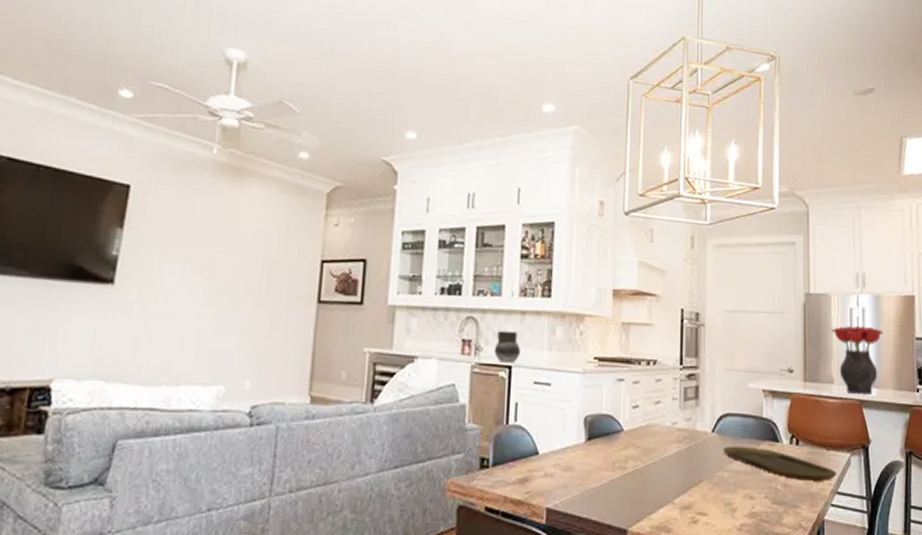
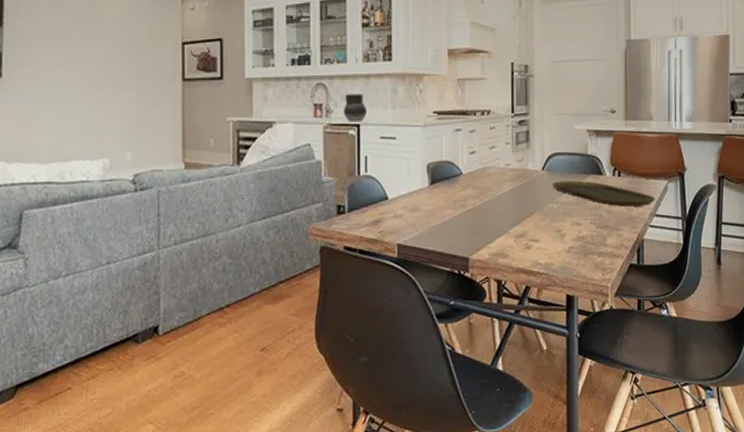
bouquet: present [831,326,883,396] -> none [650,67,699,129]

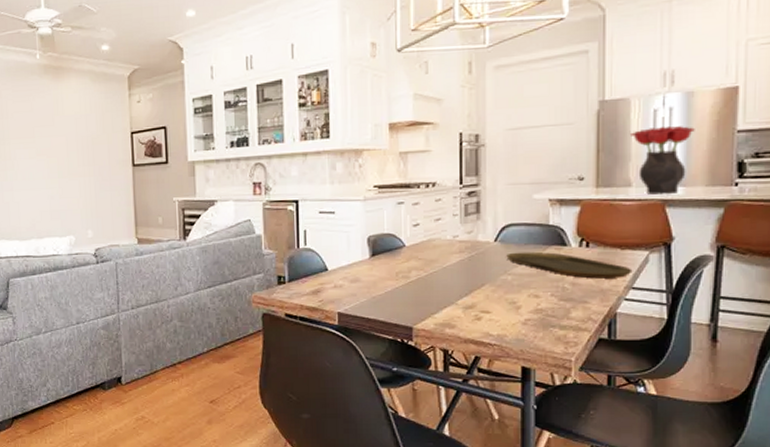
ceramic jug: present [343,94,366,122] -> none [281,171,305,199]
bouquet: none [650,67,699,129] -> present [629,126,695,195]

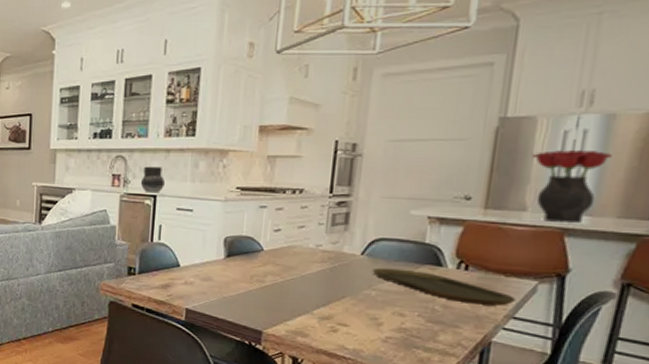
ceramic jug: none [281,171,305,199] -> present [140,166,165,193]

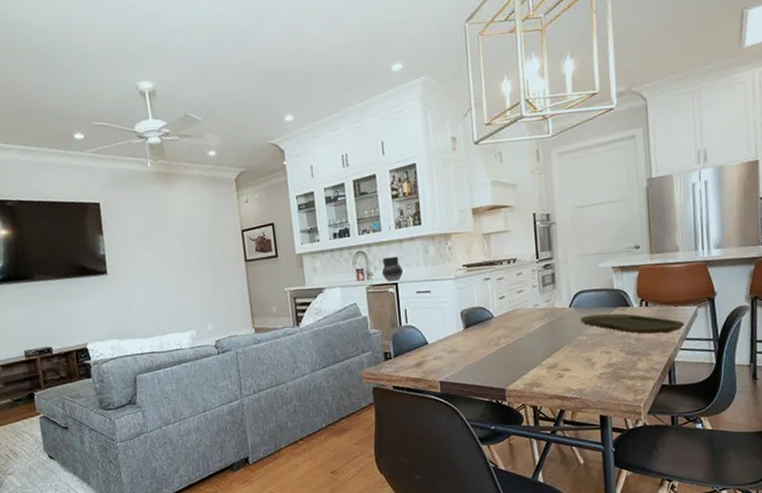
bouquet: present [531,150,612,224] -> none [674,196,726,257]

